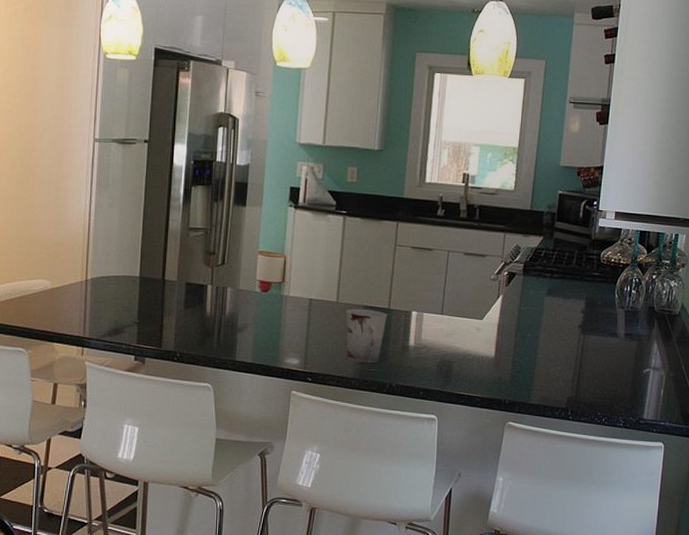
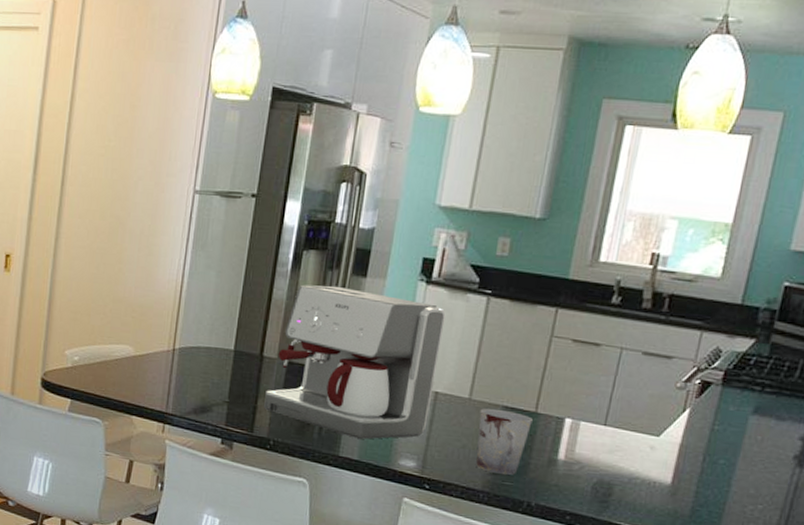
coffee maker: none [169,215,312,344] -> present [264,284,446,440]

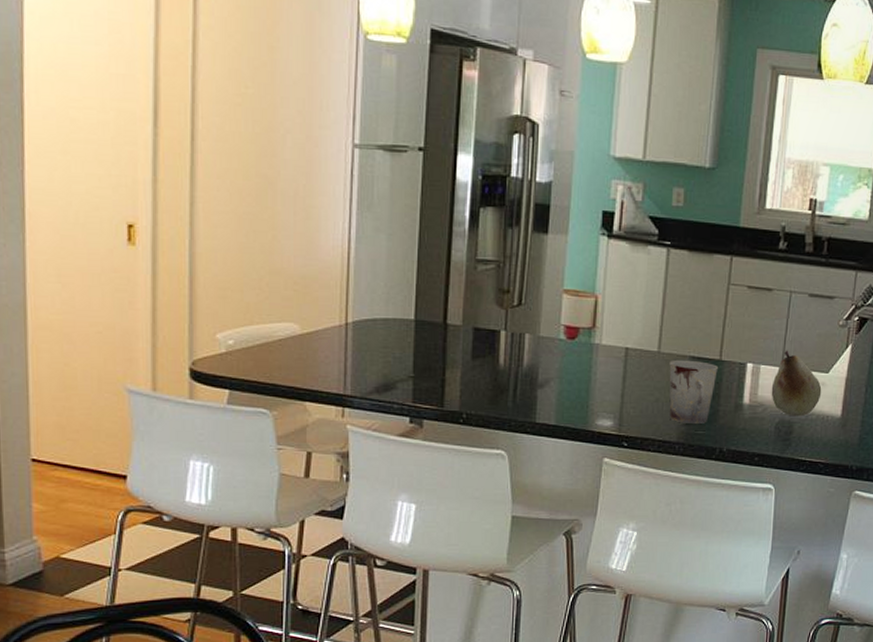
coffee maker: present [264,284,446,440] -> none [453,244,629,403]
fruit: none [590,408,650,480] -> present [771,350,822,417]

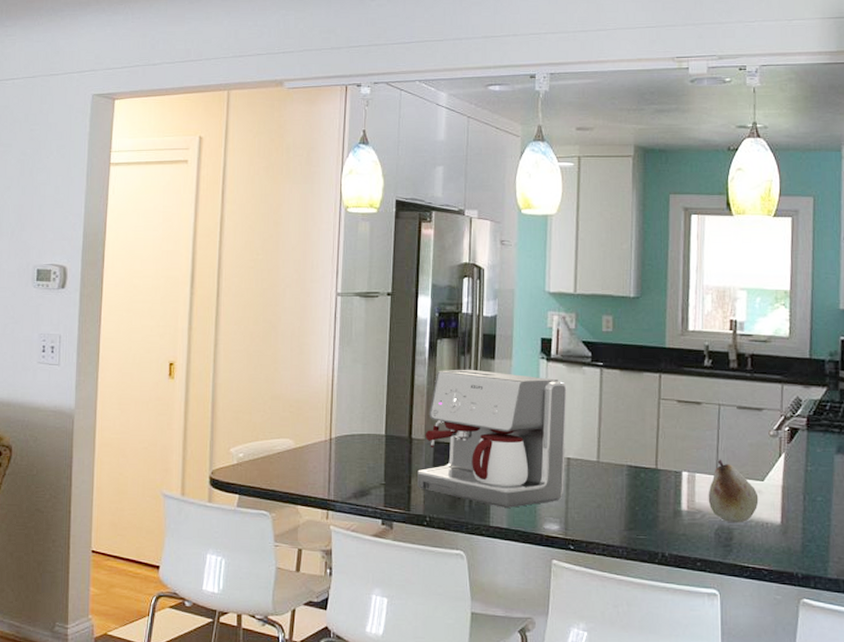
coffee maker: none [453,244,629,403] -> present [418,369,567,508]
cup: present [669,361,718,425] -> none [608,469,655,530]

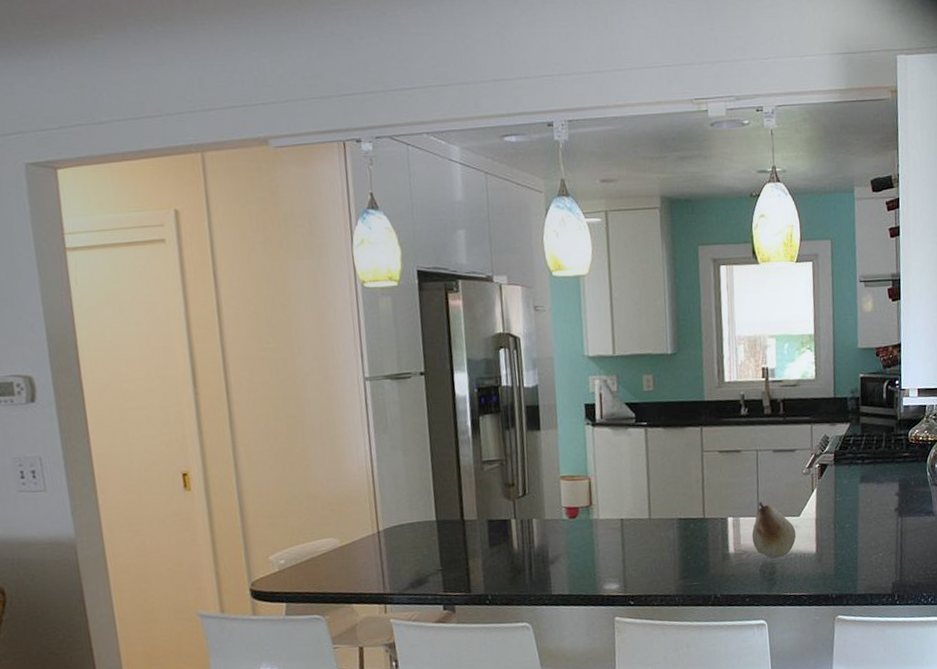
coffee maker: present [418,369,567,508] -> none [474,443,620,576]

